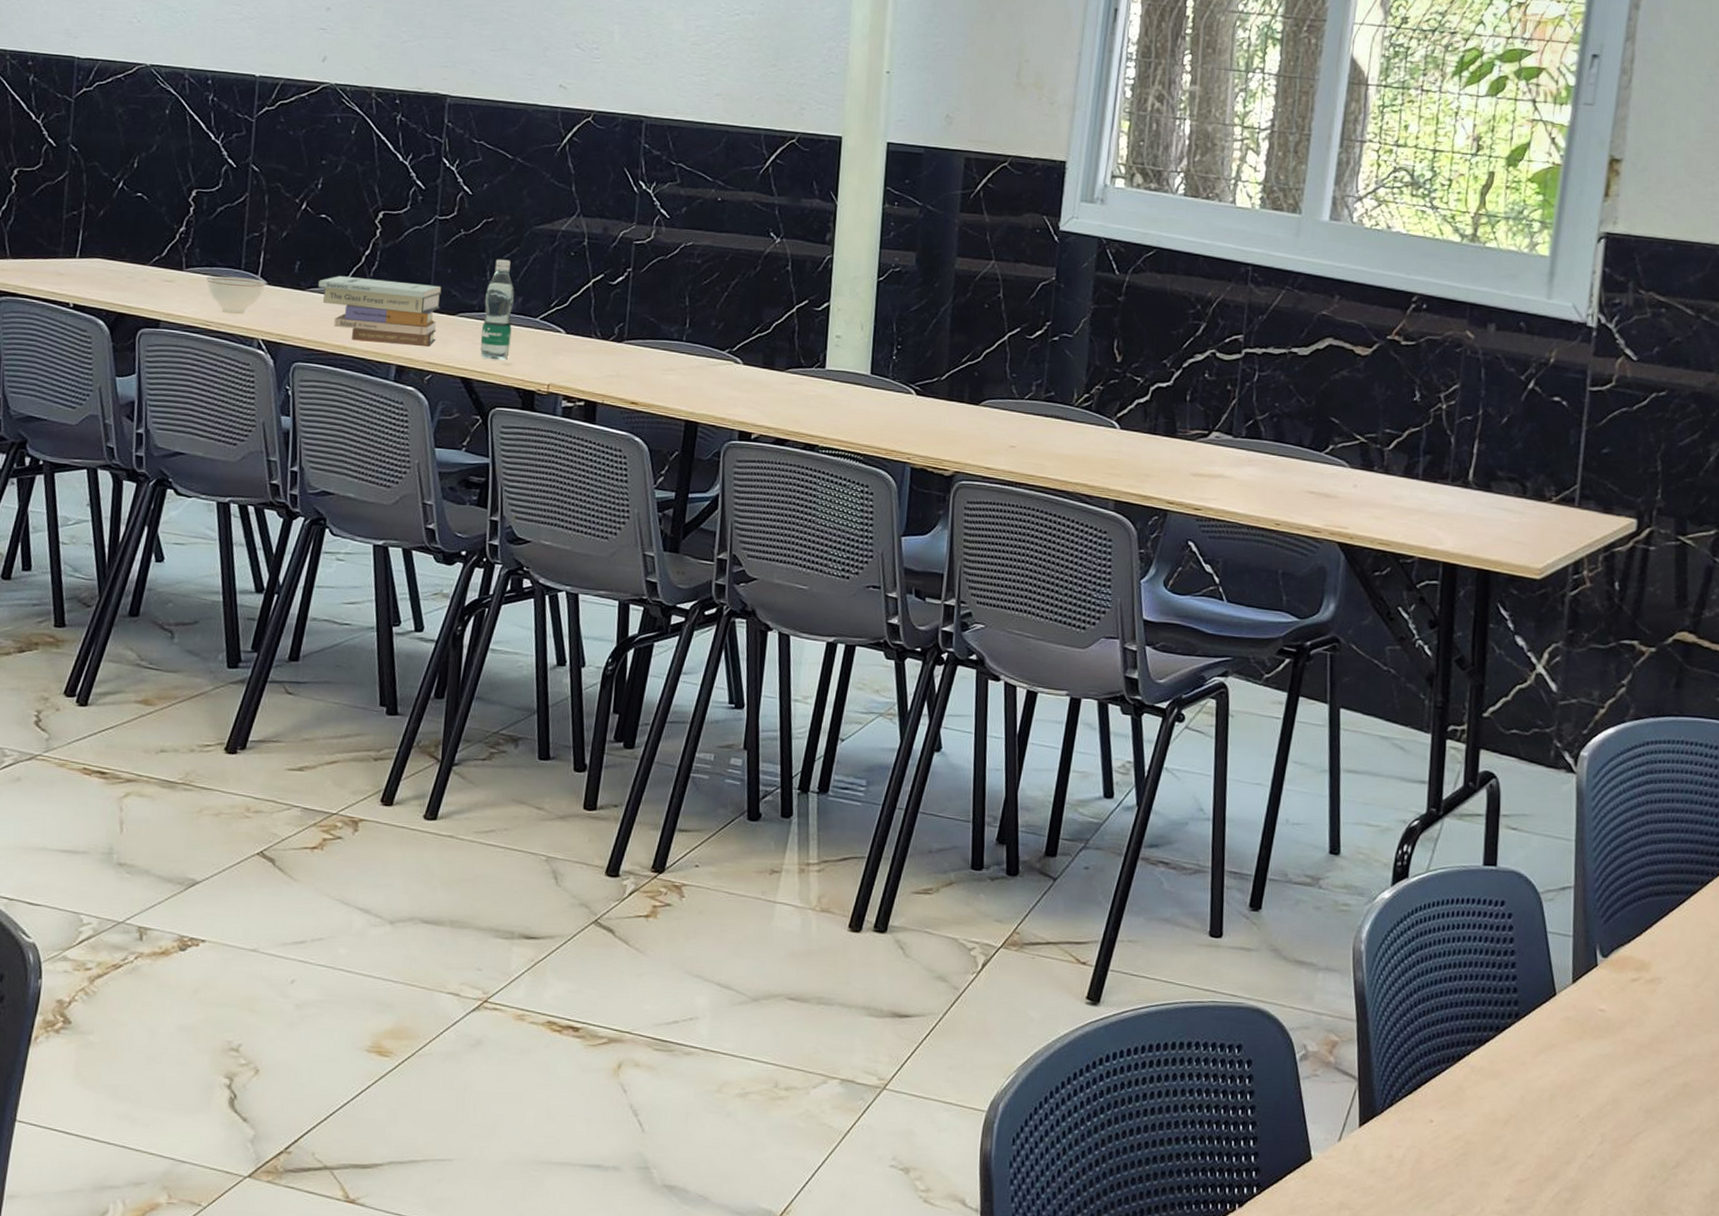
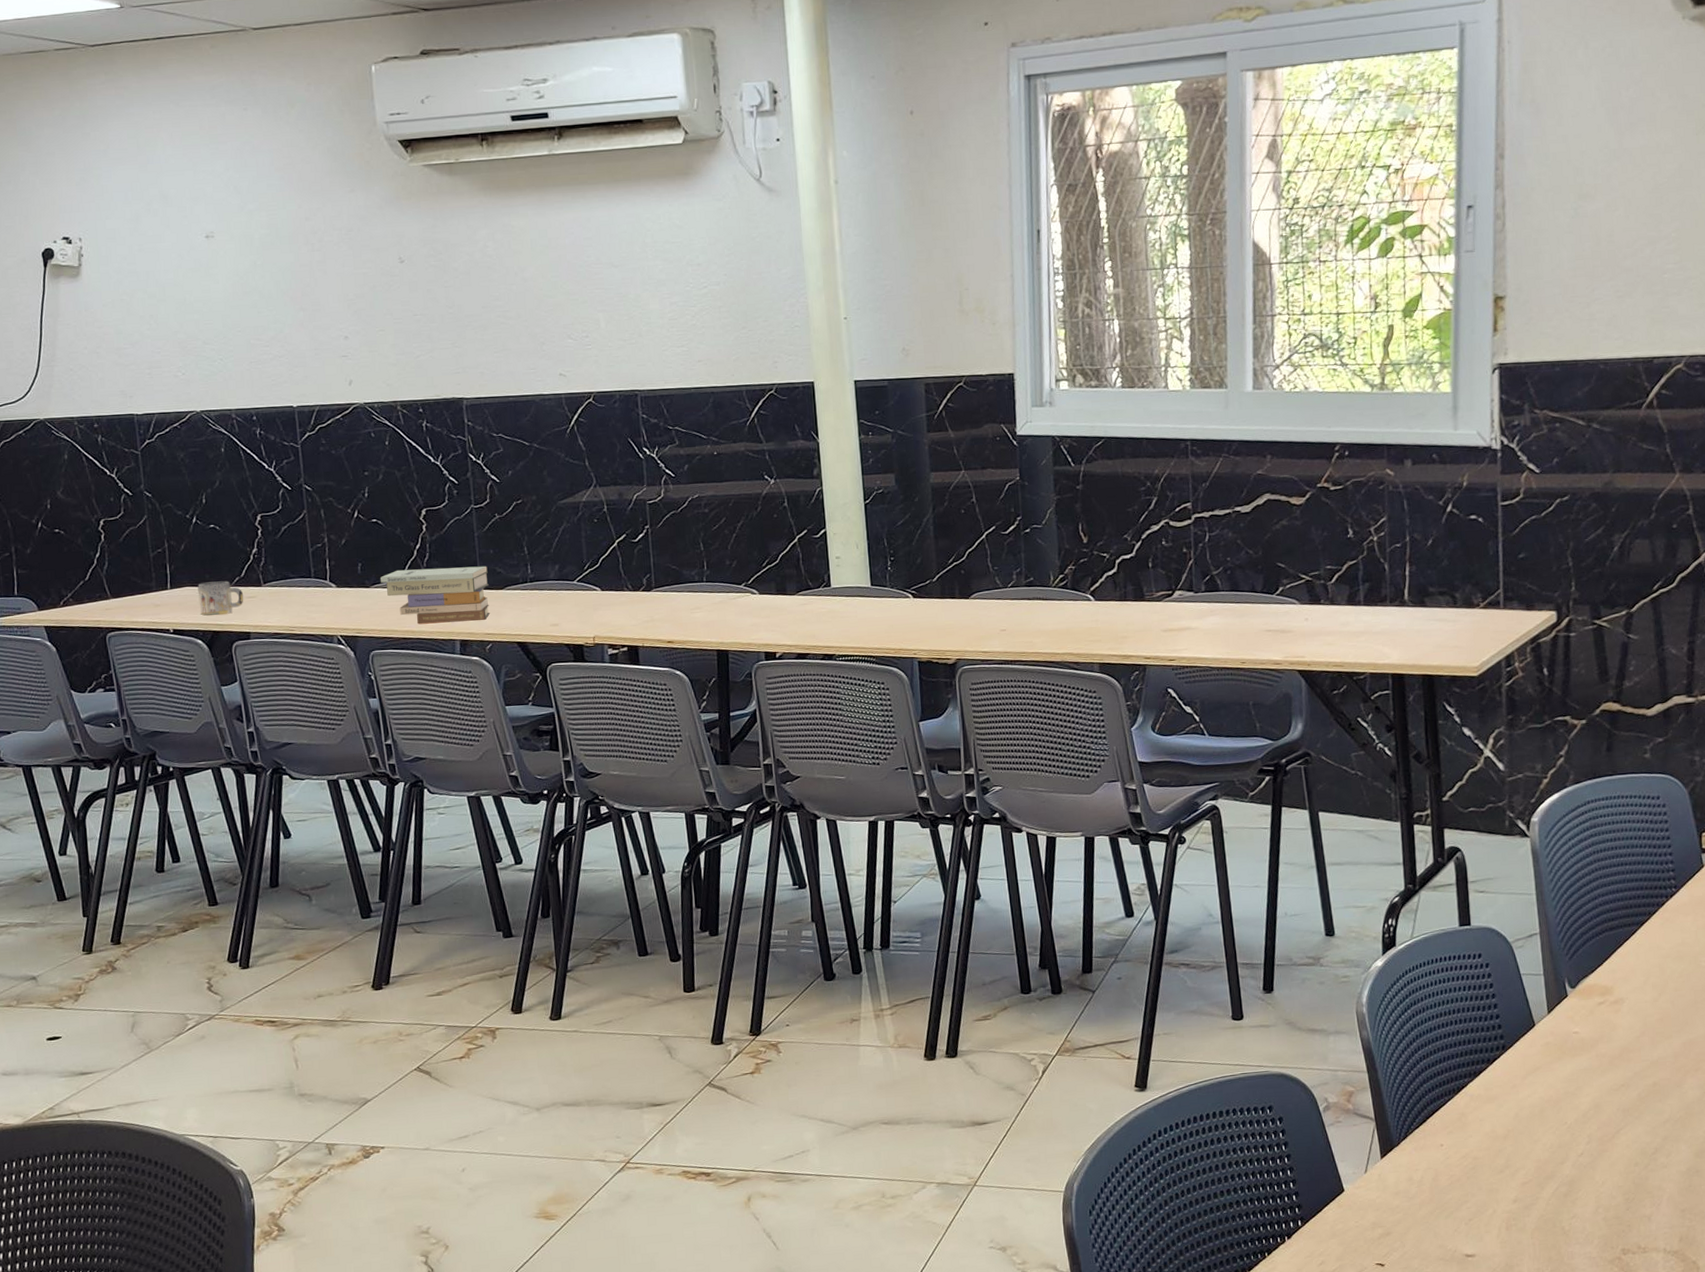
mug: none [107,256,161,296] -> present [198,581,244,616]
bowl: present [206,276,266,315] -> none [283,584,335,618]
bottle: present [480,259,516,362] -> none [526,534,556,625]

